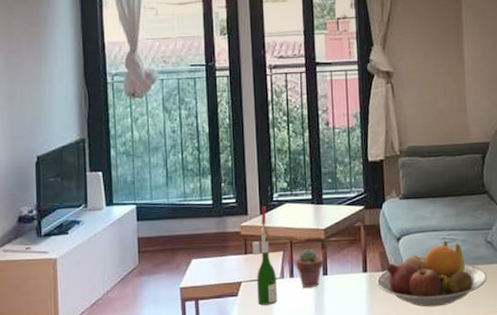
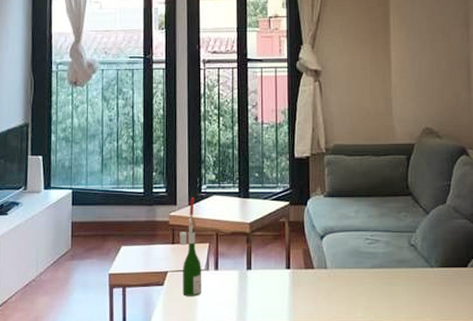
potted succulent: present [296,248,324,289] -> none [221,241,248,282]
fruit bowl: present [376,240,487,307] -> none [299,241,410,309]

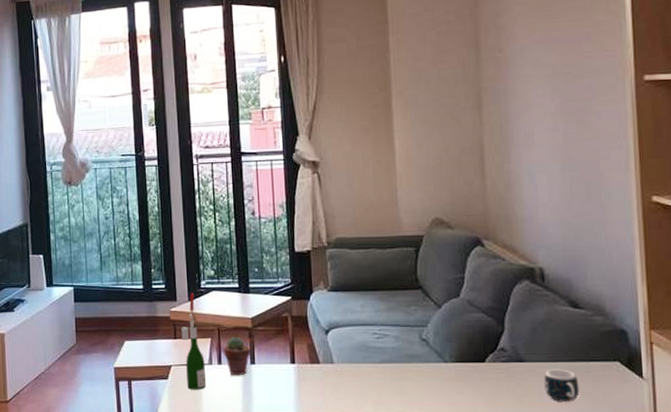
potted succulent: none [221,241,248,282] -> present [224,336,251,376]

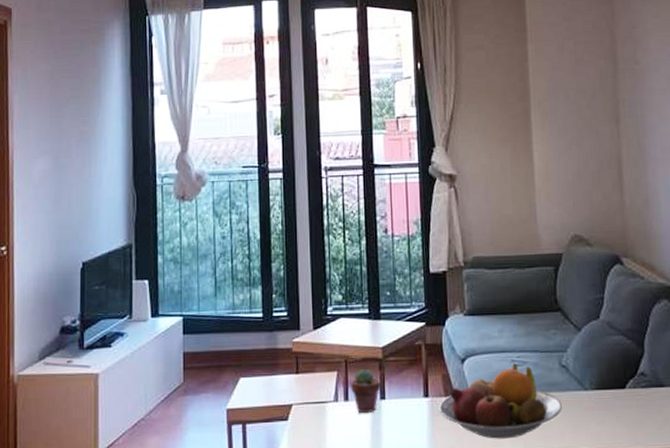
wine bottle: present [181,293,206,390] -> none [304,321,330,432]
fruit bowl: none [304,336,422,403] -> present [438,363,562,439]

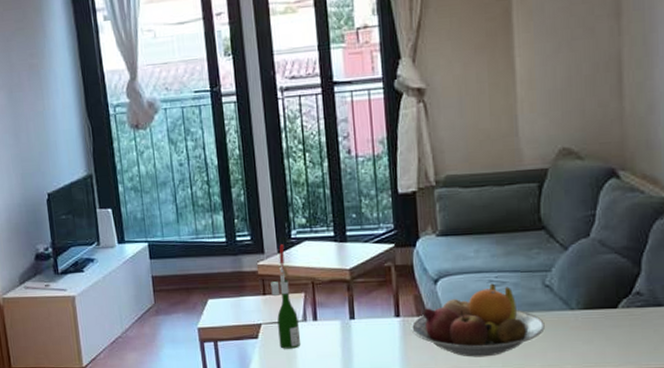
wine bottle: none [304,321,330,432] -> present [270,244,300,349]
potted succulent: present [351,368,381,414] -> none [319,289,350,333]

